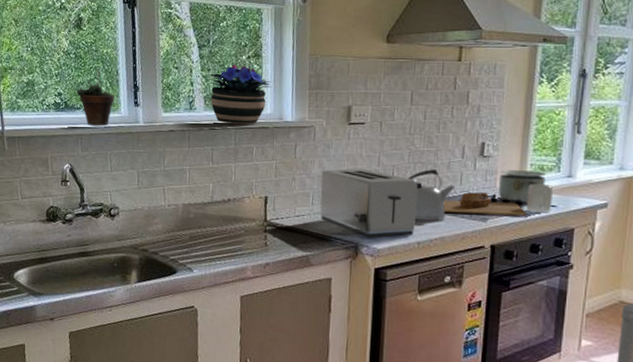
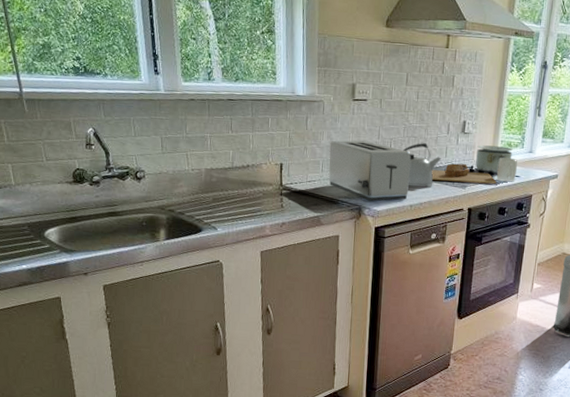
succulent plant: present [76,69,115,127] -> none [95,35,135,93]
potted flower: present [208,64,272,125] -> none [225,38,284,97]

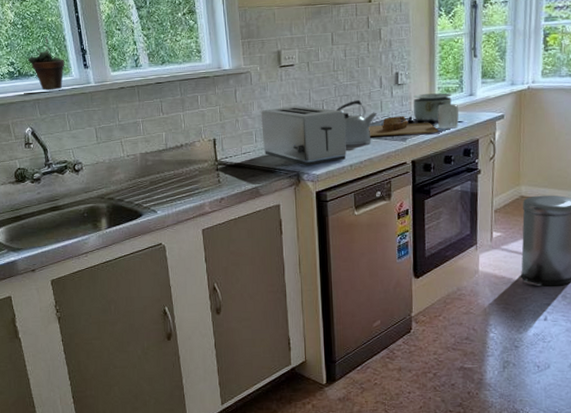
succulent plant: none [95,35,135,93] -> present [28,37,65,91]

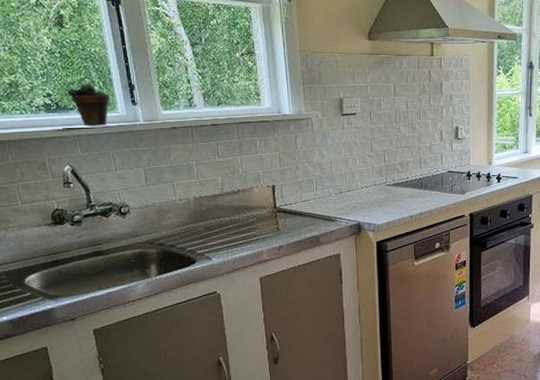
toaster: present [261,105,347,166] -> none [322,154,407,216]
kettle: present [336,100,378,146] -> none [398,152,438,197]
cutting board: present [369,116,439,138] -> none [429,170,495,190]
saucepan: present [413,93,453,123] -> none [472,149,509,177]
mug: present [438,104,459,129] -> none [495,160,515,184]

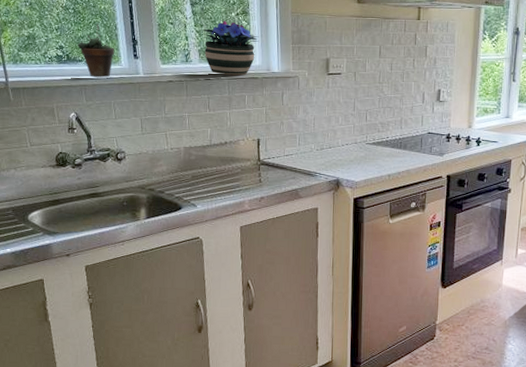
potted flower: none [205,61,267,119] -> present [202,20,259,76]

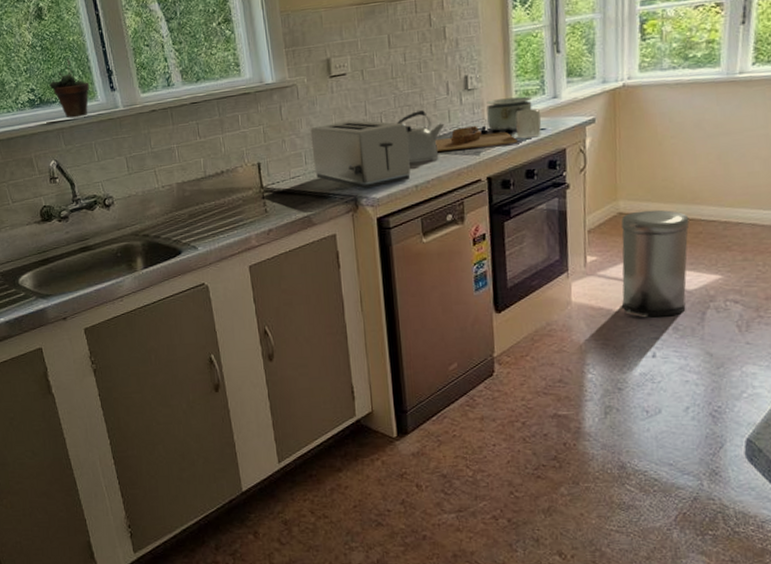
potted flower: present [202,20,259,76] -> none [182,32,247,95]
toaster: none [305,112,387,173] -> present [310,119,411,189]
kettle: none [379,113,418,157] -> present [397,110,445,164]
cutting board: none [408,132,475,151] -> present [435,126,518,153]
saucepan: none [452,112,490,141] -> present [486,96,533,132]
mug: none [475,124,495,148] -> present [515,108,542,139]

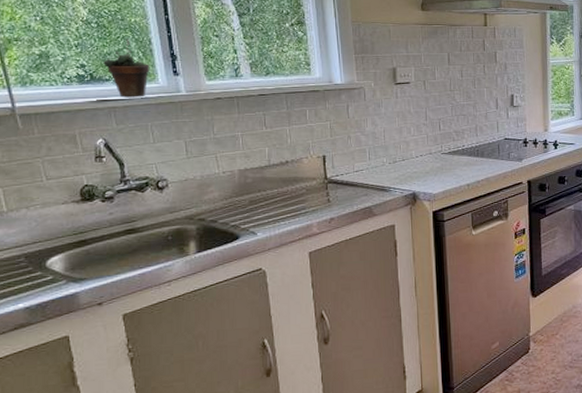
toaster: present [310,119,411,189] -> none [375,123,464,185]
kettle: present [397,110,445,164] -> none [453,120,494,165]
cutting board: present [435,126,518,153] -> none [485,137,553,157]
saucepan: present [486,96,533,132] -> none [528,116,565,144]
mug: present [515,108,542,139] -> none [551,127,571,151]

